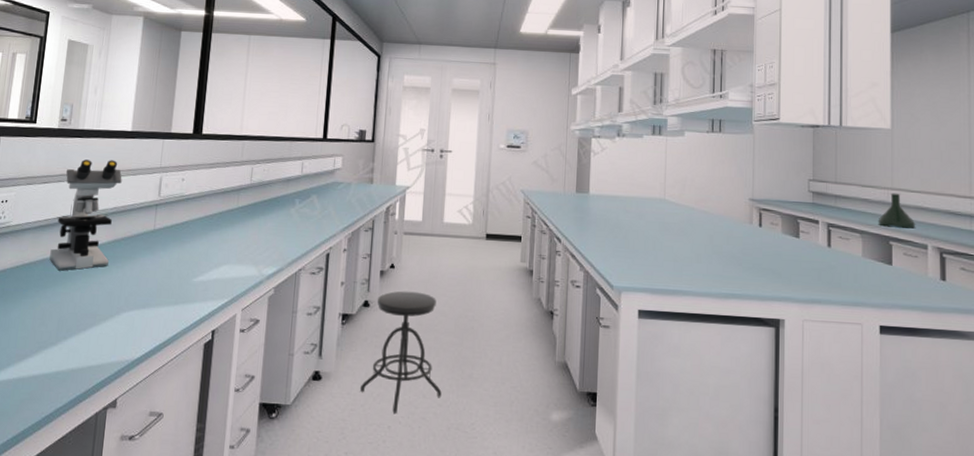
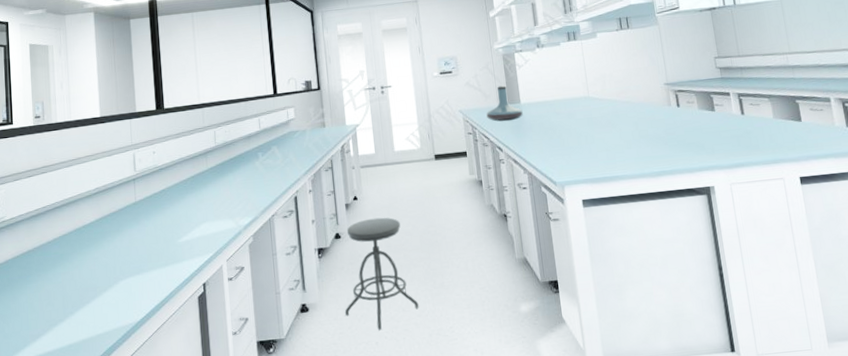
microscope: present [49,159,122,271] -> none [45,145,100,254]
flask: none [550,171,590,211] -> present [486,85,523,122]
flask: present [878,193,916,229] -> none [782,56,817,88]

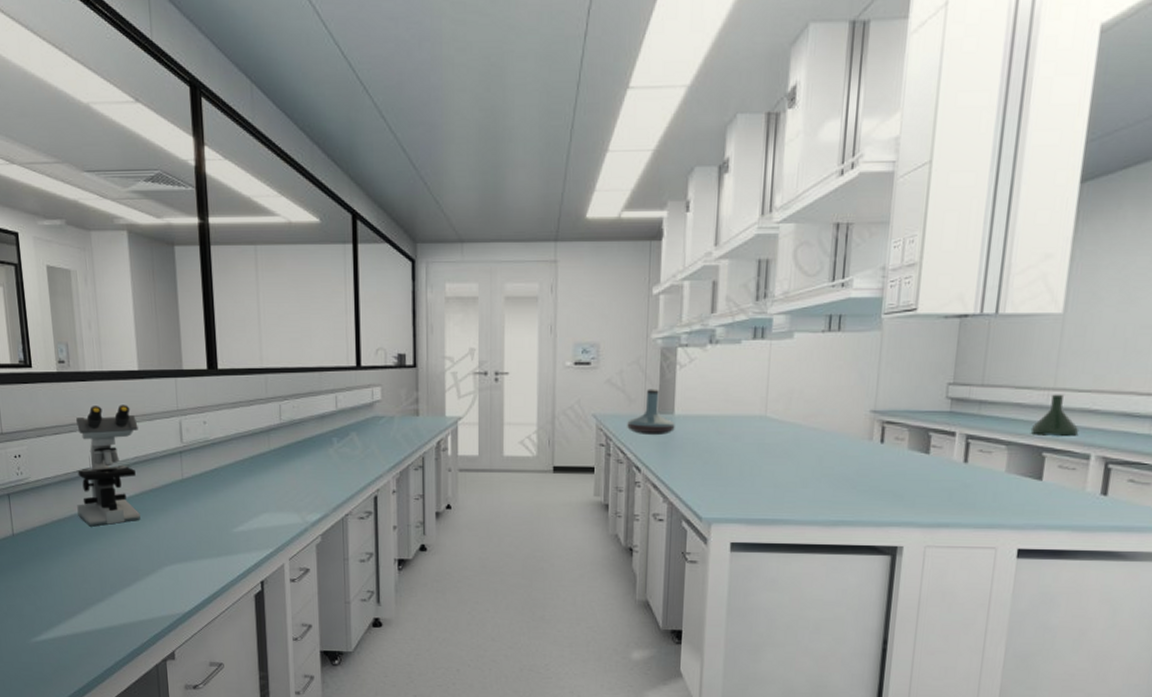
microscope: none [45,145,100,254] -> present [76,405,141,527]
stool: present [344,217,419,331] -> none [423,532,512,658]
flask: none [782,56,817,88] -> present [1030,394,1080,436]

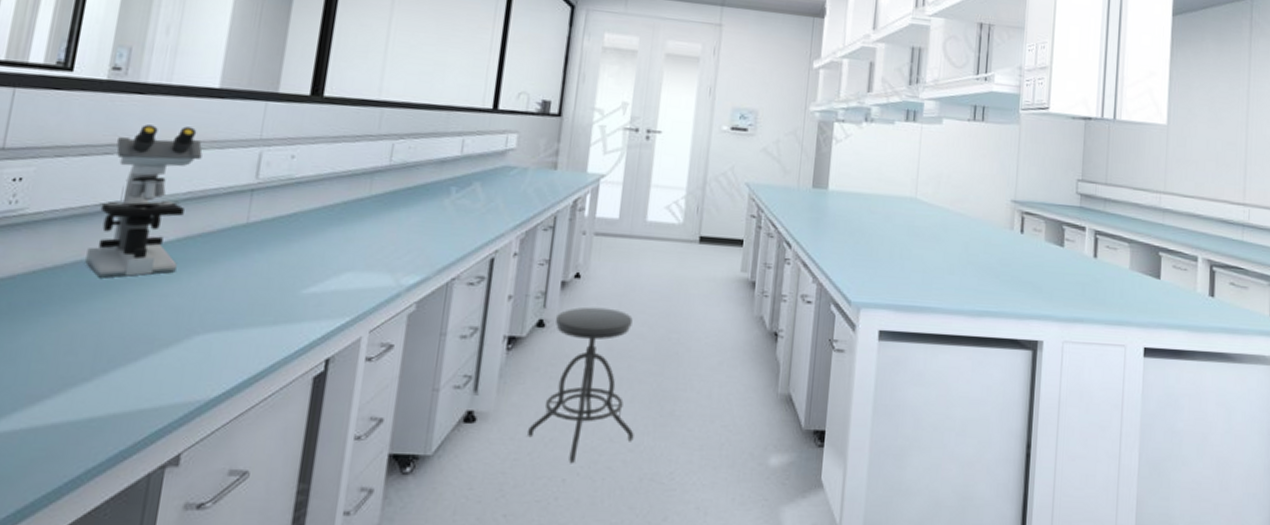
stool: none [423,532,512,658] -> present [527,306,634,464]
flask: present [627,389,675,436] -> none [780,161,828,211]
flask: present [1030,394,1080,436] -> none [1148,197,1187,238]

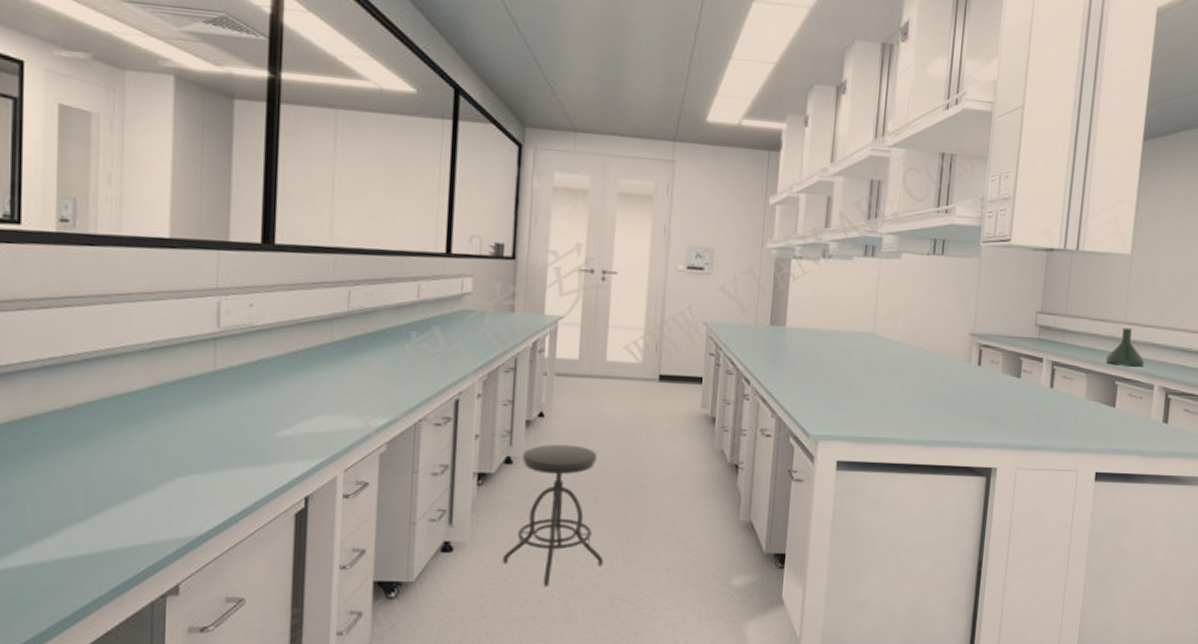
microscope: present [85,124,203,278] -> none [63,276,162,426]
flask: none [1148,197,1187,238] -> present [1105,327,1145,367]

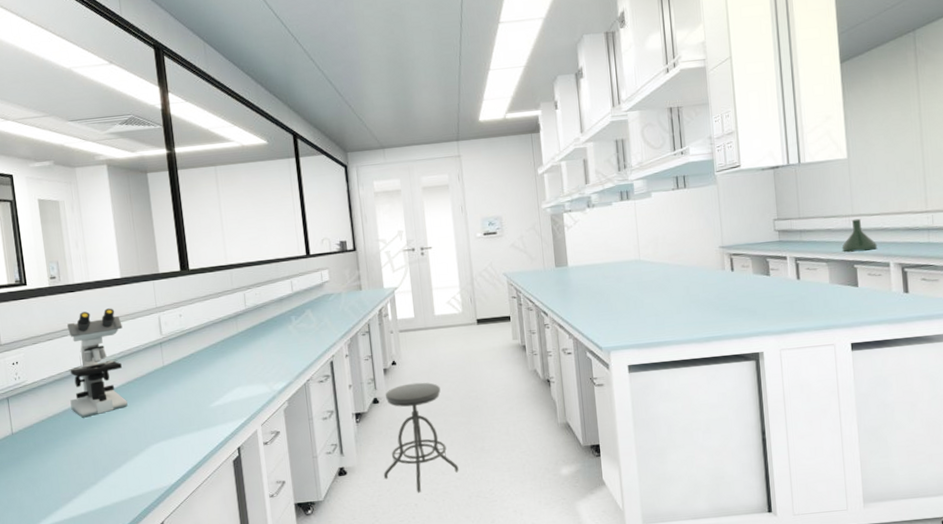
microscope: none [63,276,162,426] -> present [67,308,128,418]

